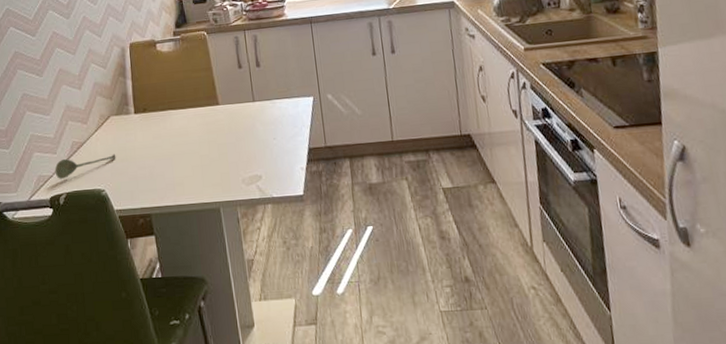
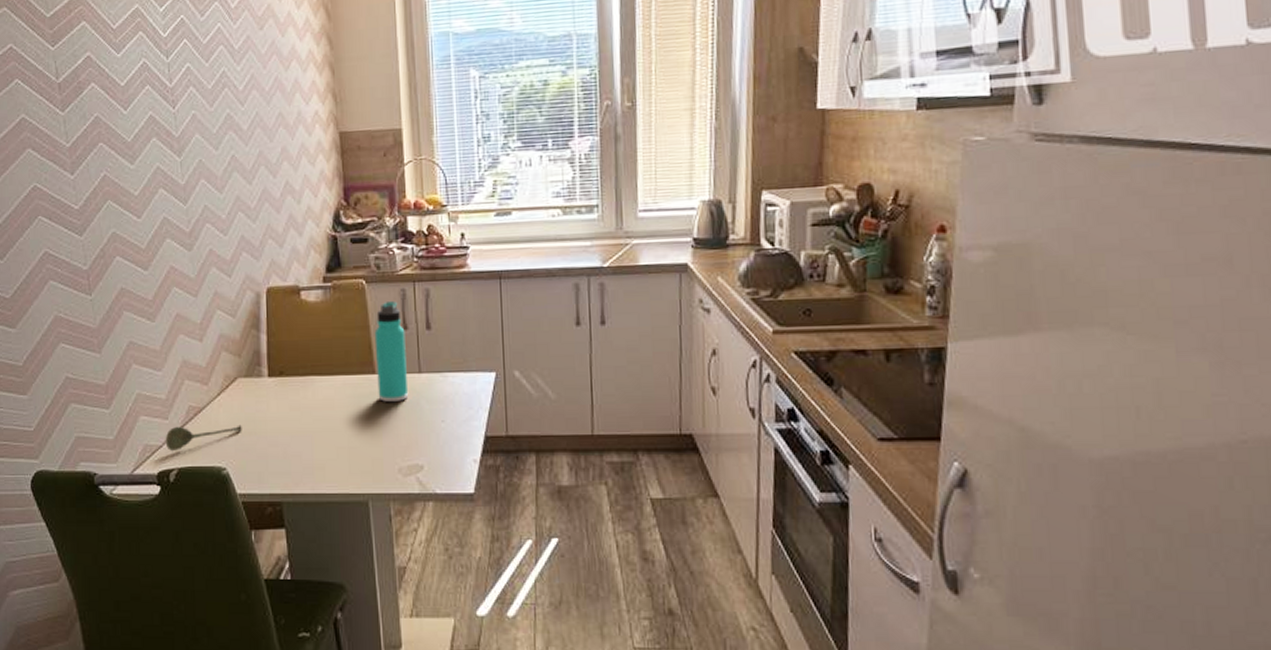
thermos bottle: none [216,47,247,127] -> present [374,301,409,403]

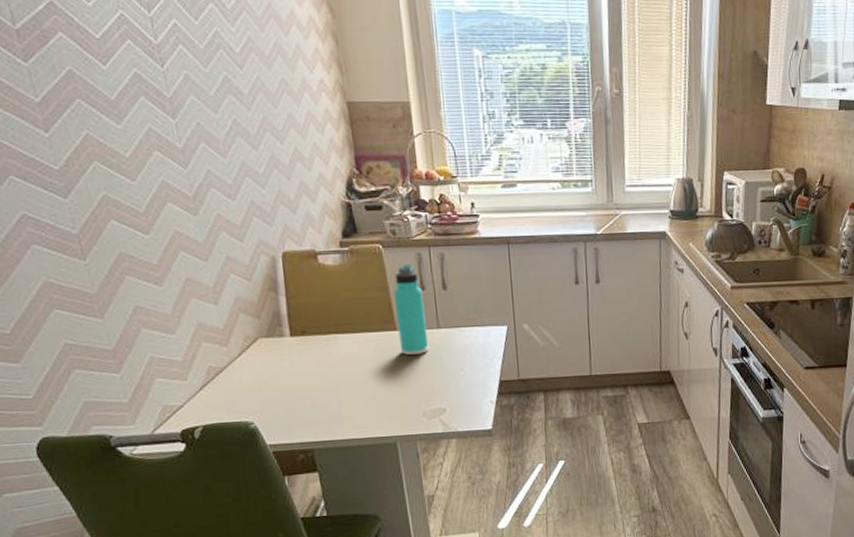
soupspoon: present [165,424,242,451] -> none [185,382,268,410]

